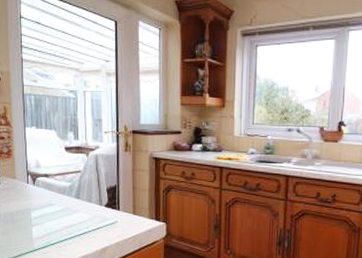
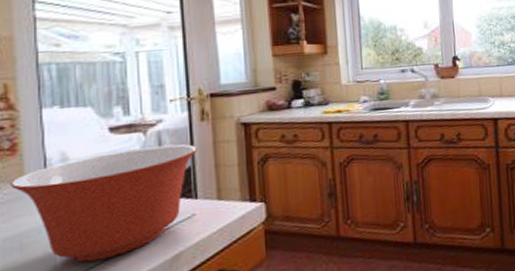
mixing bowl: none [8,165,121,241] -> present [10,144,197,262]

